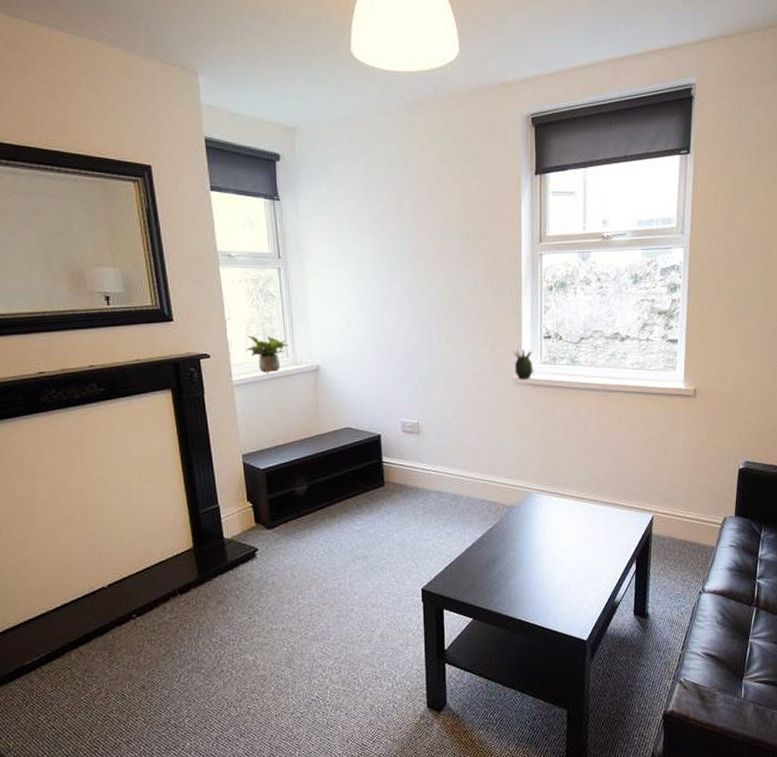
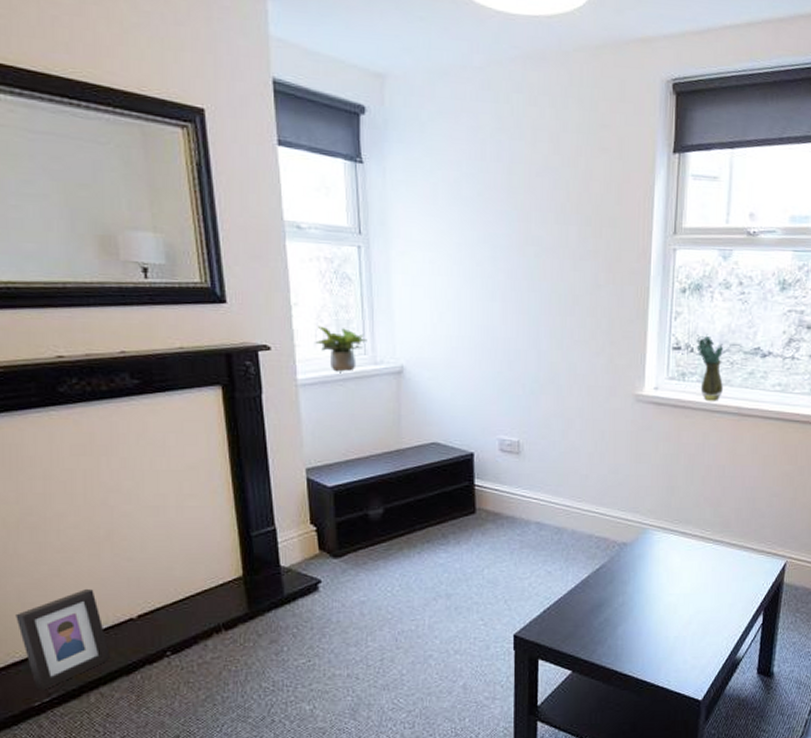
picture frame: none [10,564,88,651] -> present [16,589,111,691]
succulent plant: present [514,348,533,381] -> none [636,359,658,398]
vase: none [564,324,589,381] -> present [696,334,724,402]

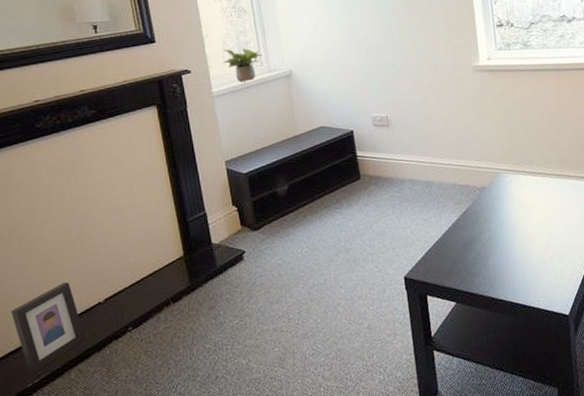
vase: present [696,334,724,402] -> none [514,11,542,64]

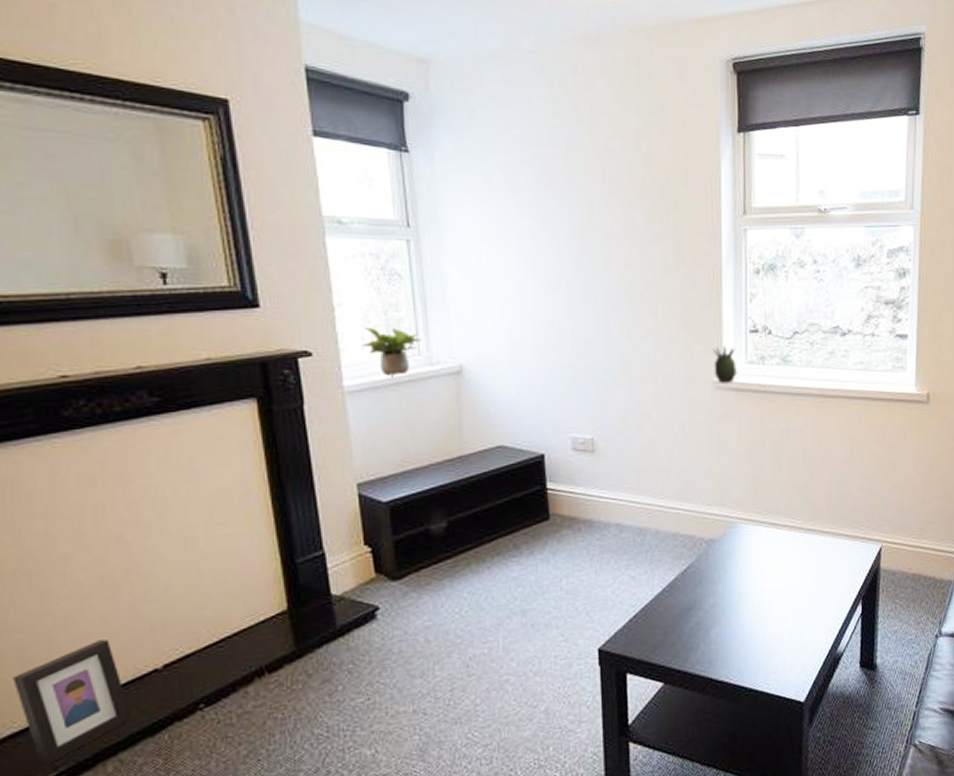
succulent plant: none [470,37,490,68] -> present [713,344,737,384]

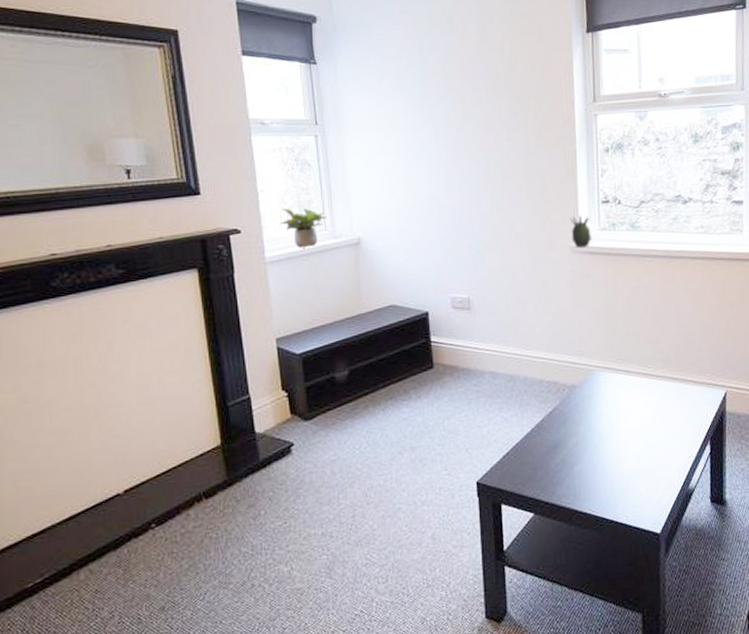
picture frame: present [13,640,132,764] -> none [11,469,100,572]

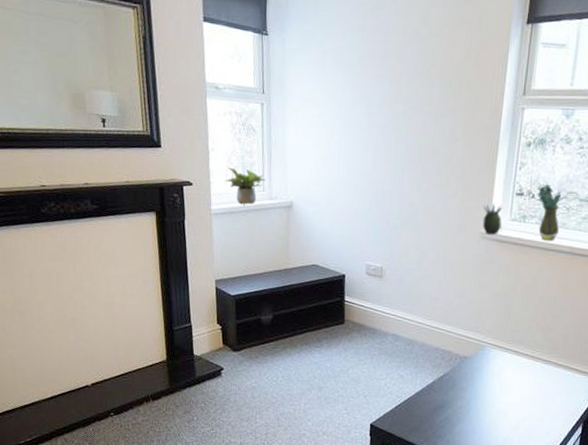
vase: none [622,187,651,248] -> present [537,182,562,242]

